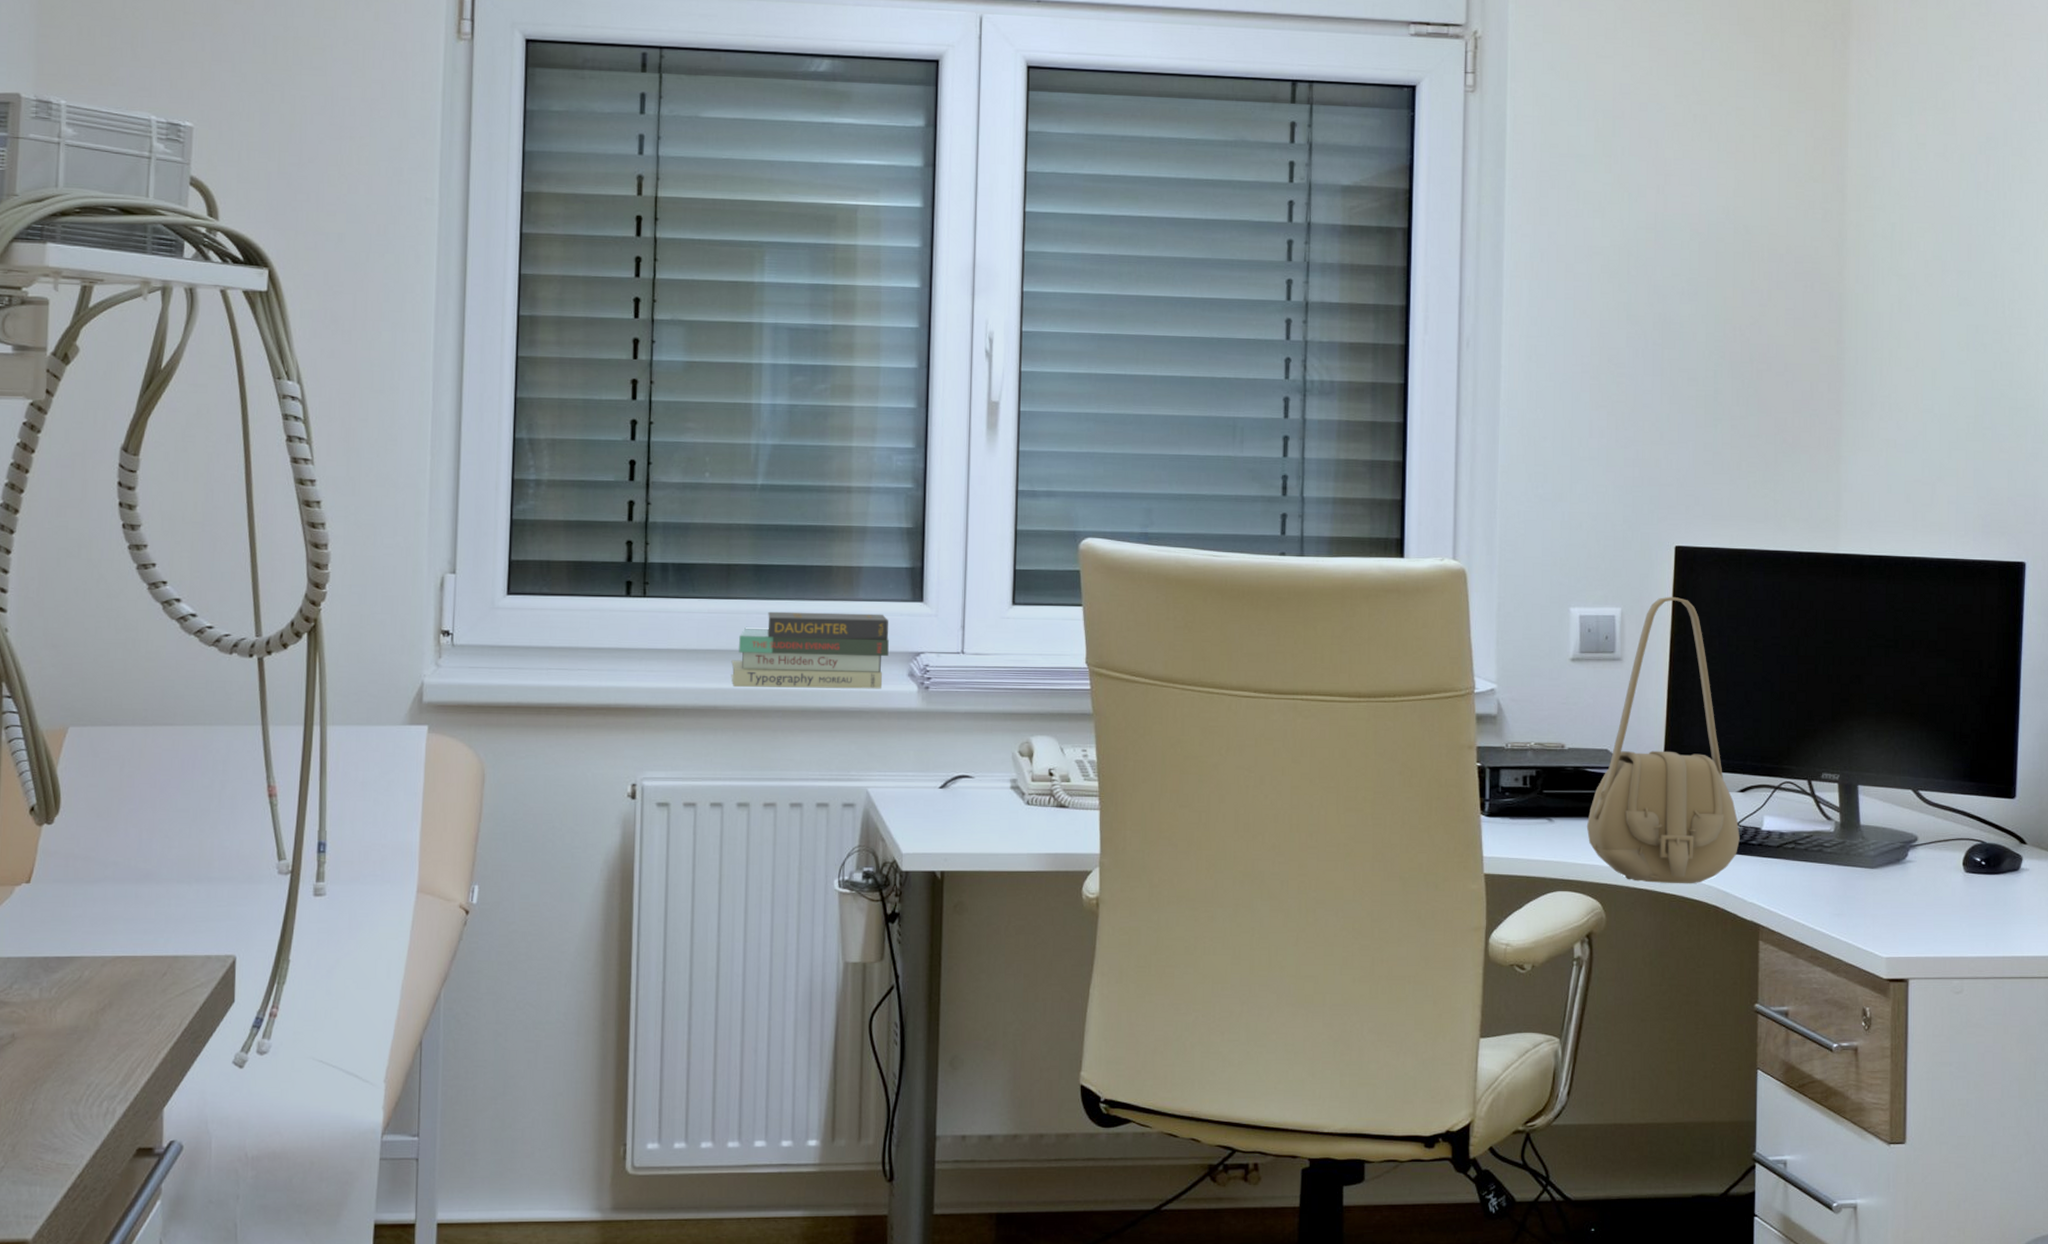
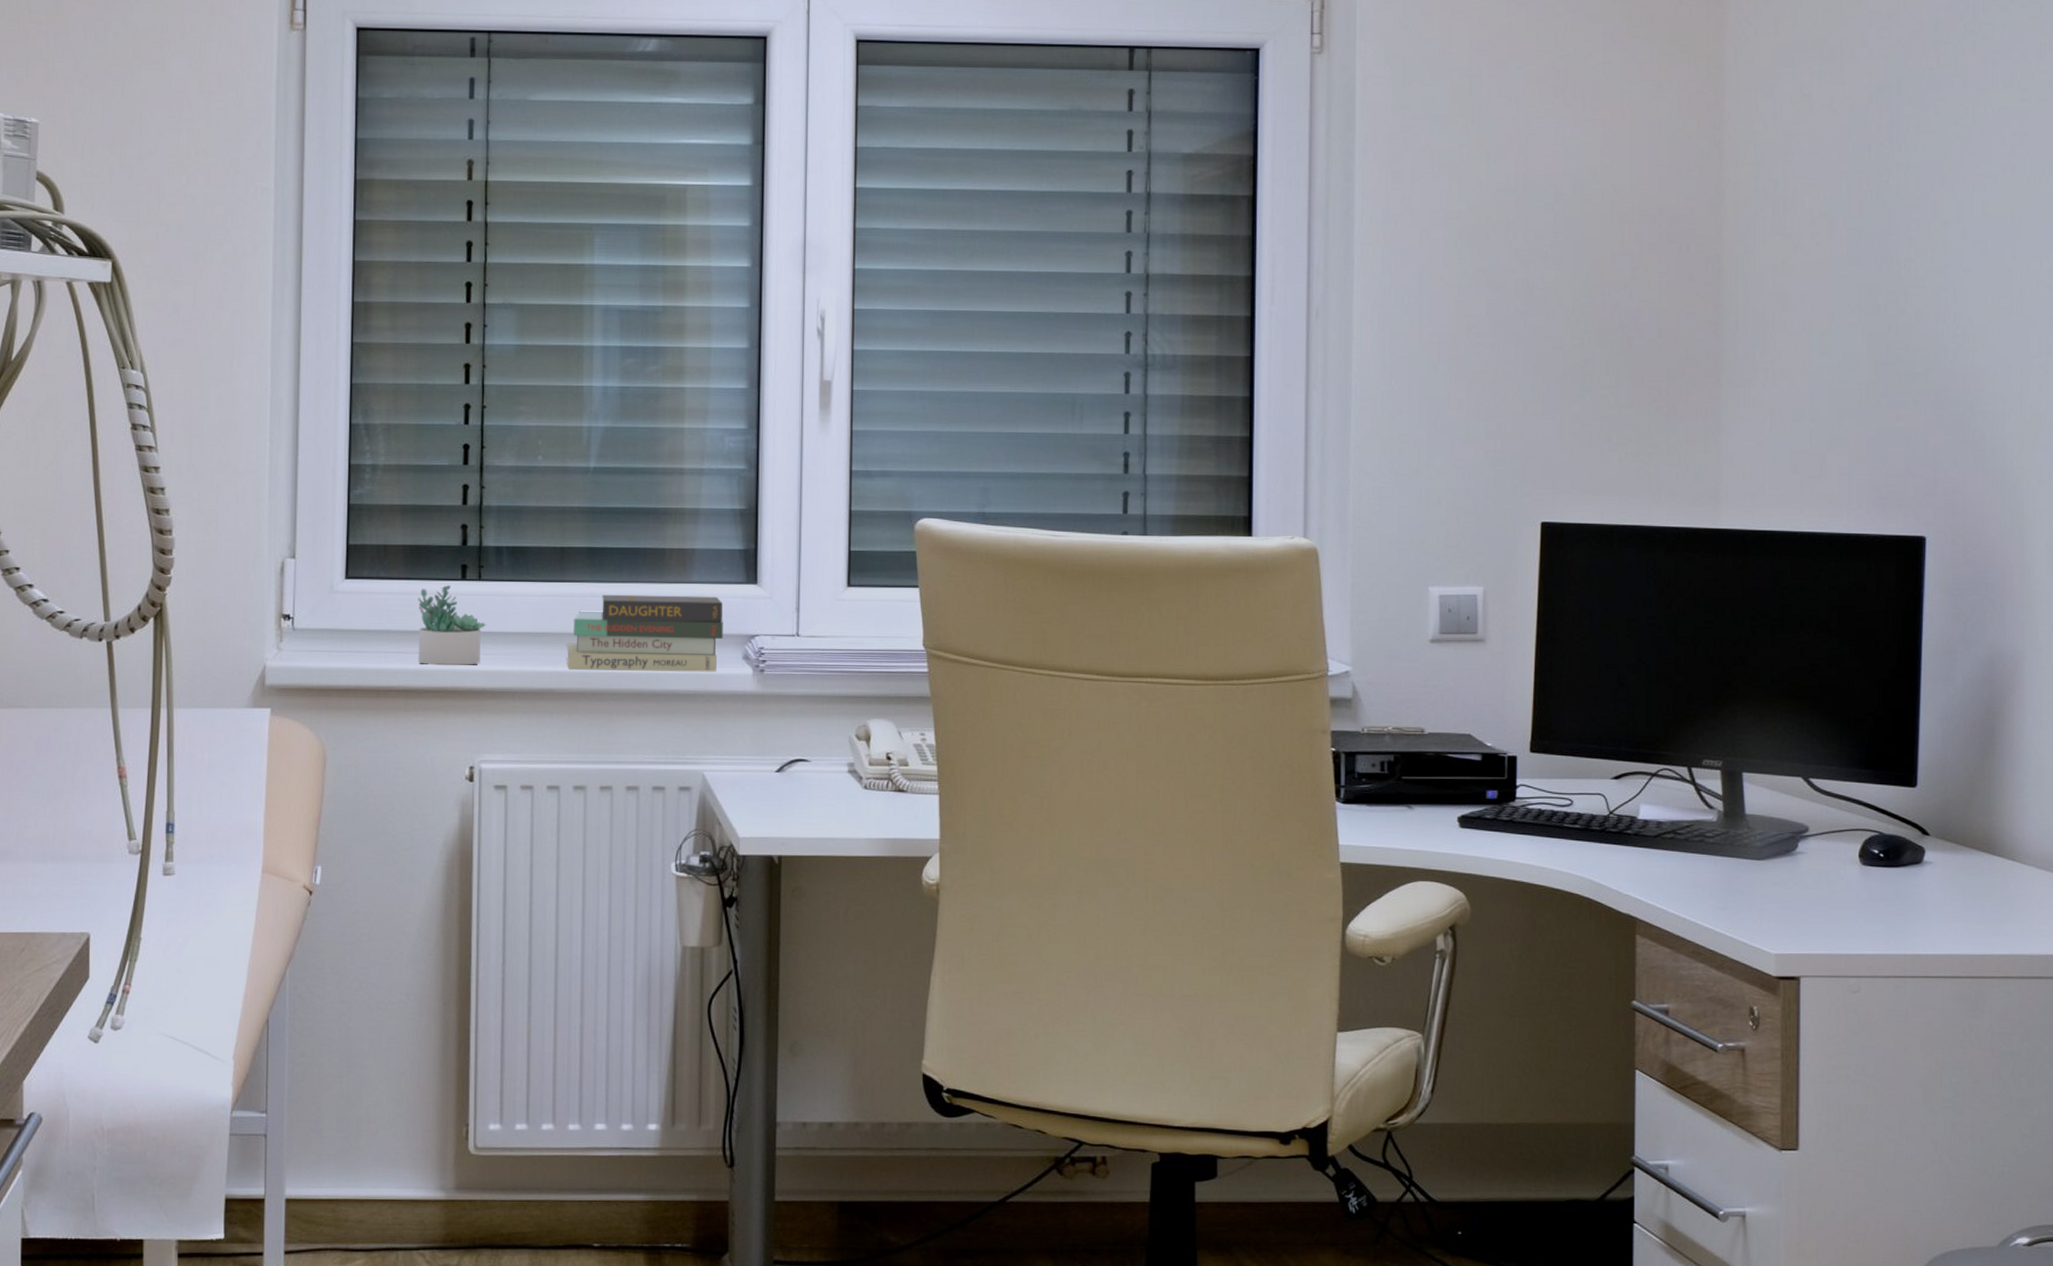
succulent plant: none [581,601,651,683] -> present [418,585,487,666]
shoulder bag: present [1586,596,1740,884] -> none [1448,574,1614,875]

